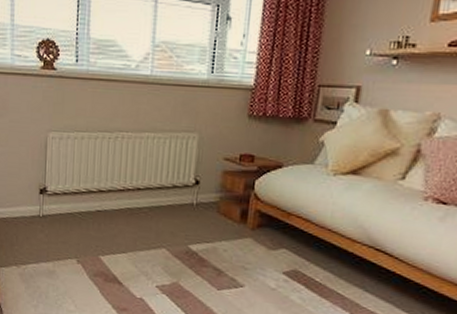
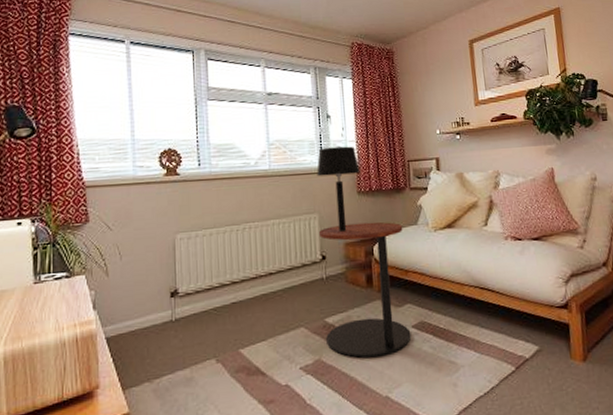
side table: none [187,150,296,295] -> present [319,222,411,358]
table lamp: none [204,57,257,159] -> present [317,146,360,233]

